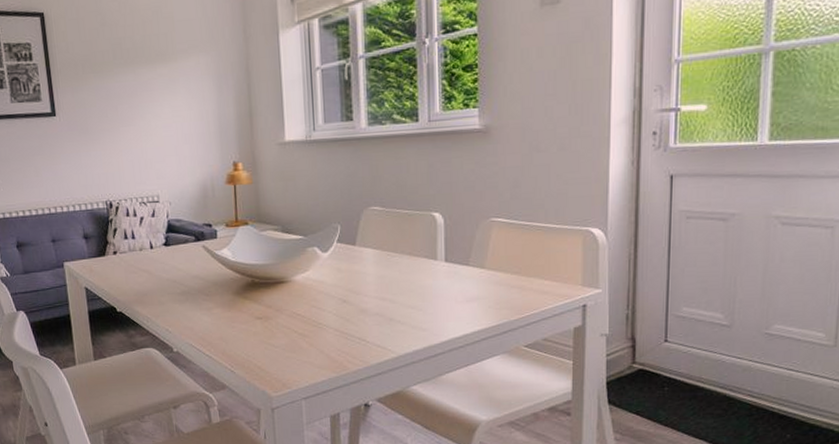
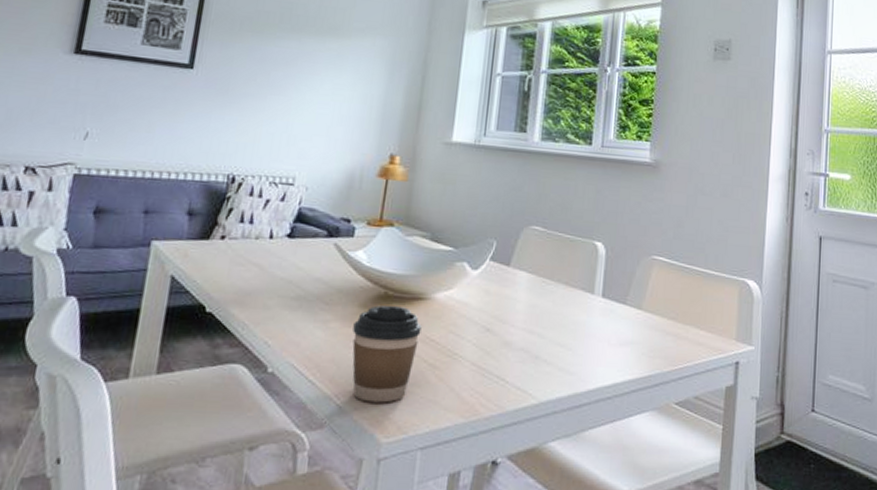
coffee cup: none [232,290,288,367] -> present [352,305,422,403]

